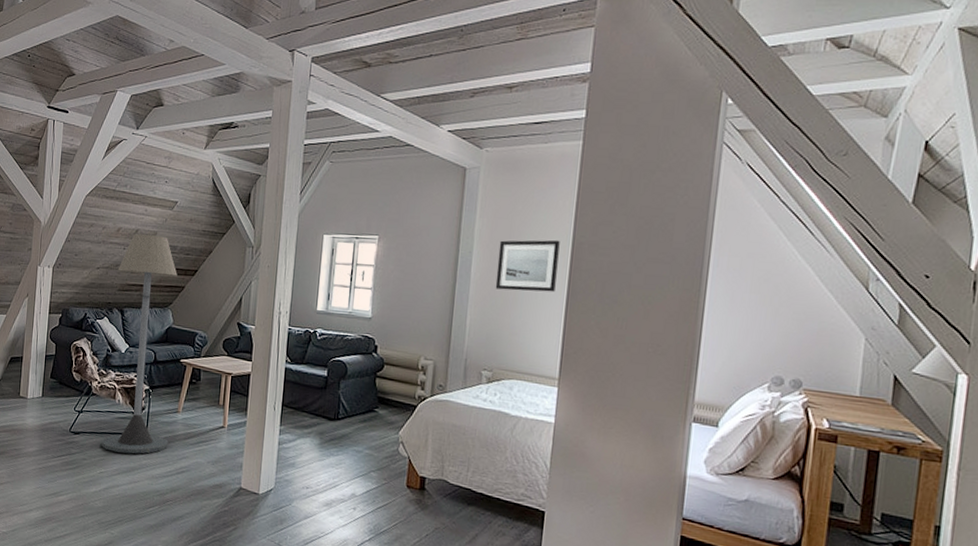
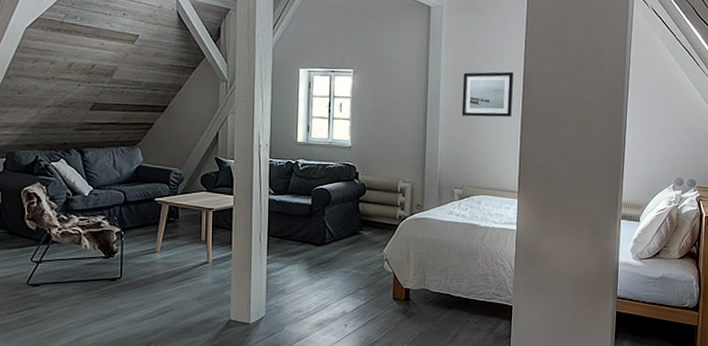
floor lamp: present [101,234,177,454] -> none [67,69,147,300]

